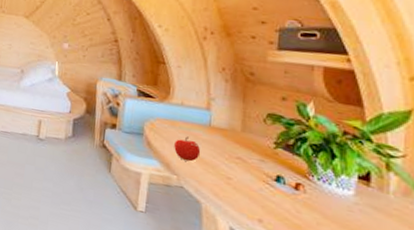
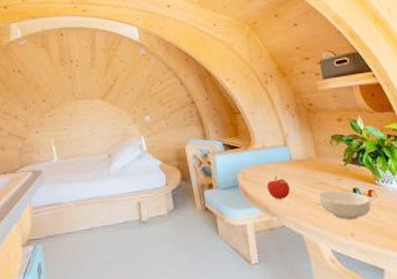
cereal bowl: none [230,167,295,208] -> present [318,190,371,220]

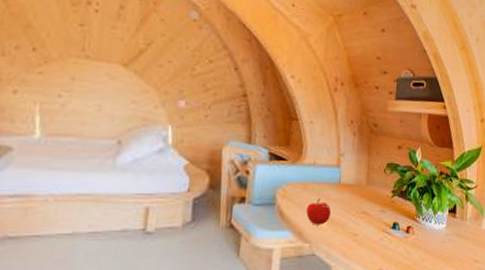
cereal bowl: present [318,190,371,220] -> none [357,221,406,255]

